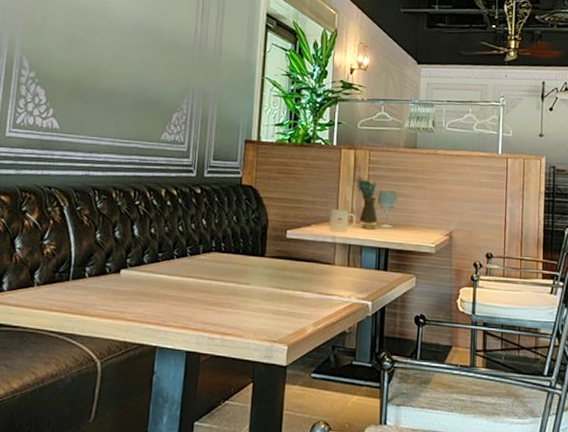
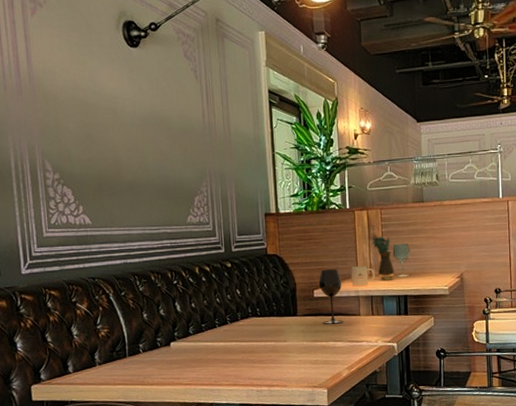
wineglass: none [291,208,319,271] -> present [318,269,344,324]

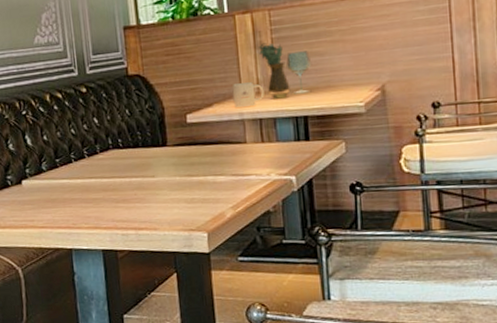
wineglass: present [318,269,344,324] -> none [192,87,226,155]

